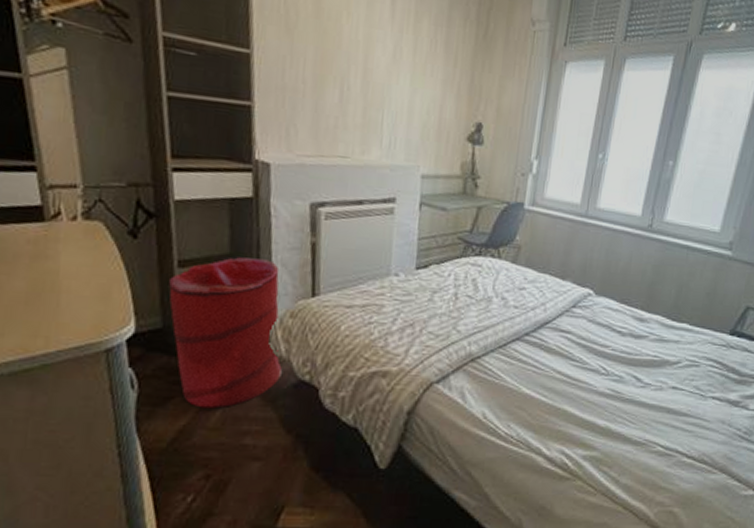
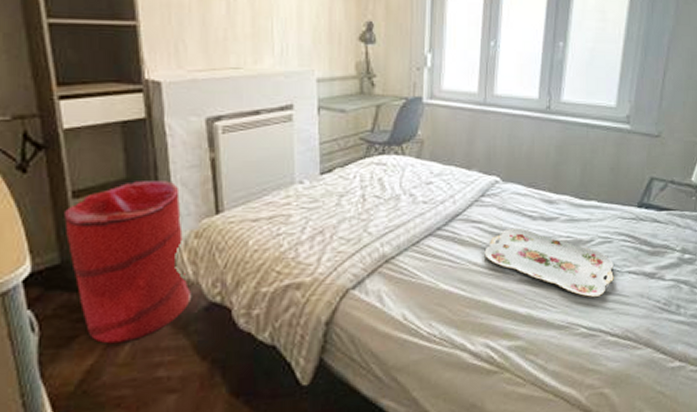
serving tray: none [569,341,698,418] -> present [484,227,614,297]

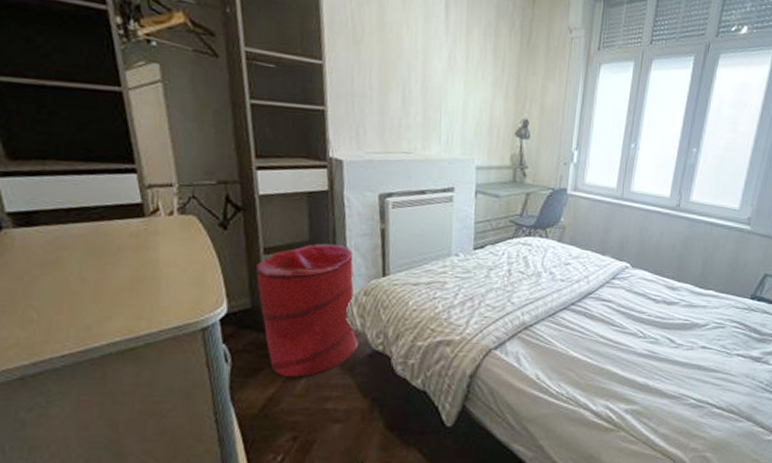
serving tray: present [484,227,614,297] -> none [611,308,725,373]

